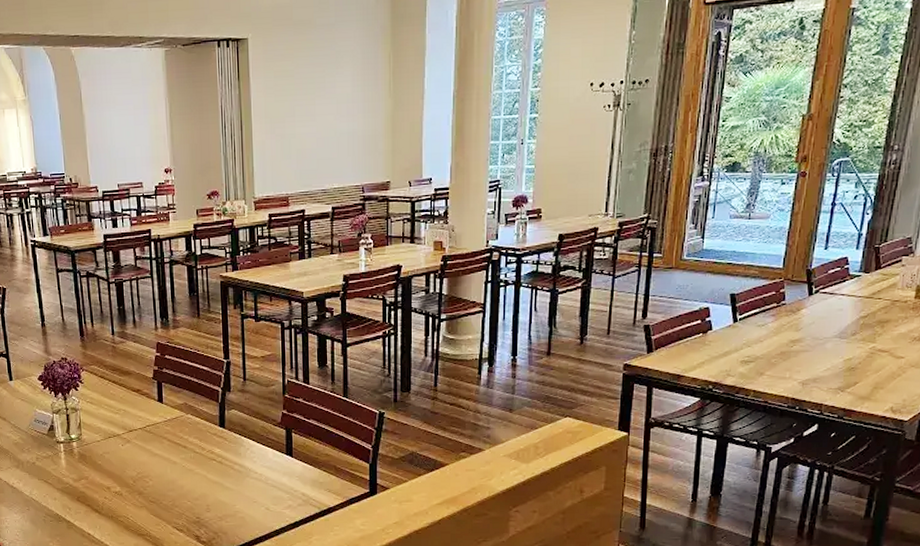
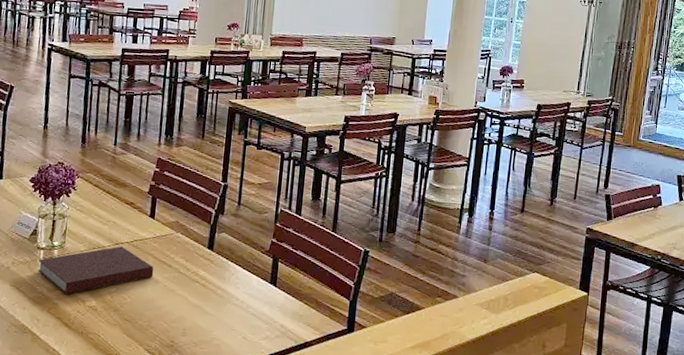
notebook: none [60,433,171,483] -> present [37,246,154,295]

